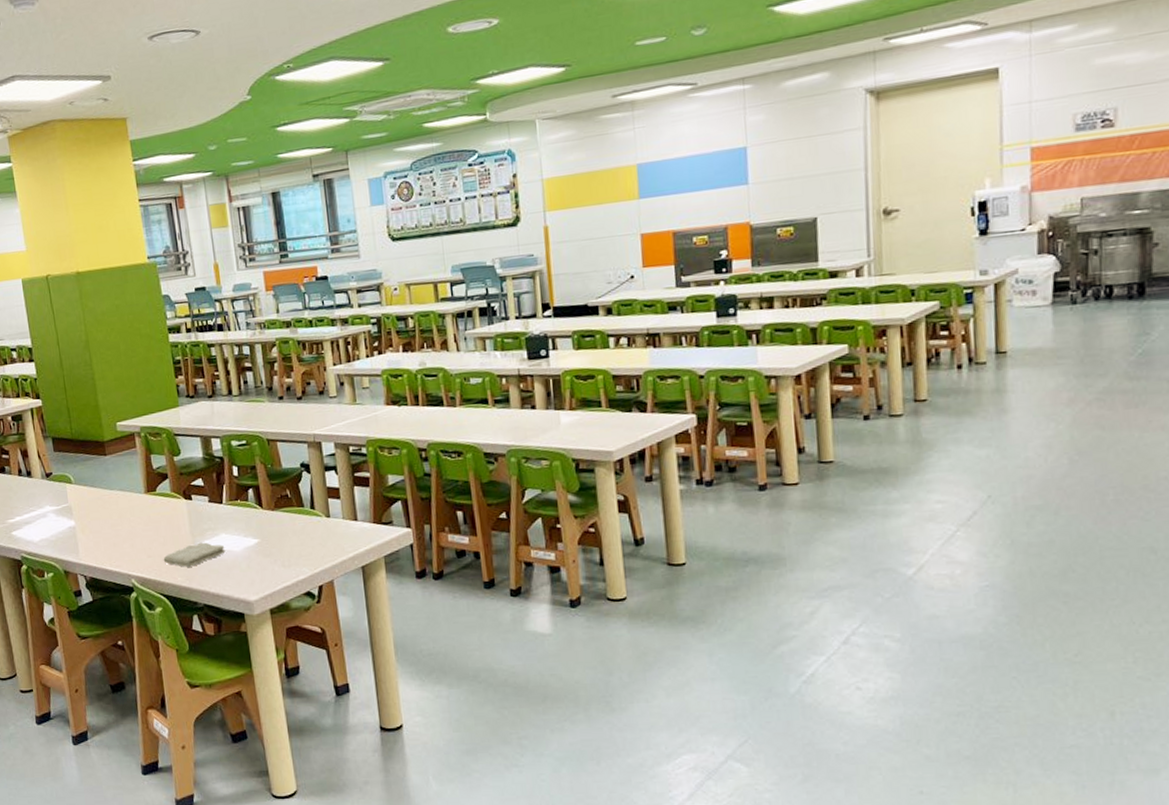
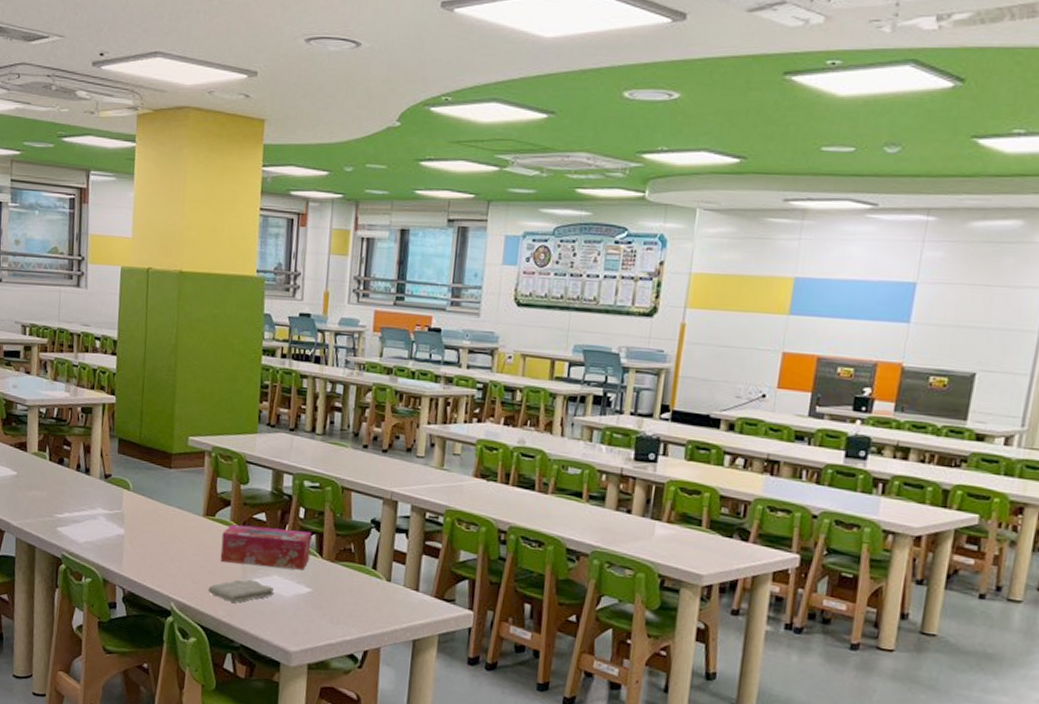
tissue box: none [166,486,252,531] -> present [220,524,312,570]

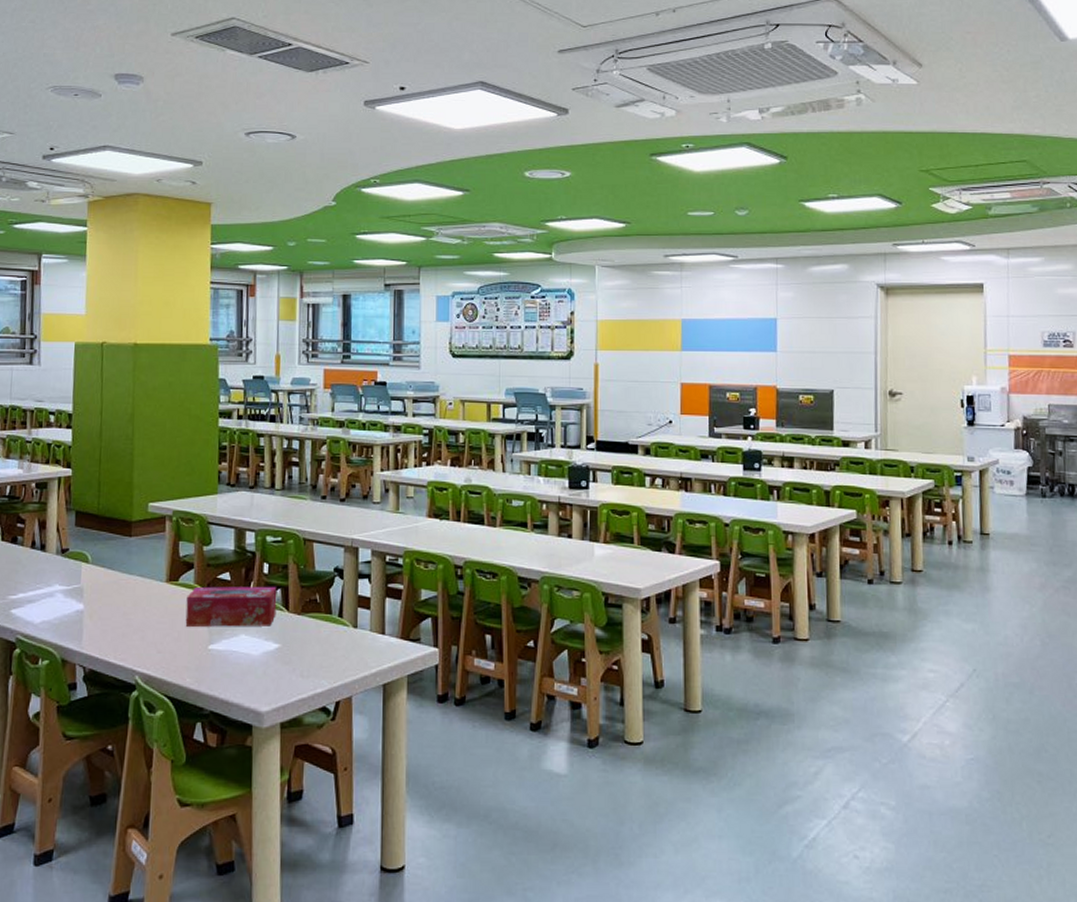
washcloth: present [208,579,275,603] -> none [174,641,243,668]

